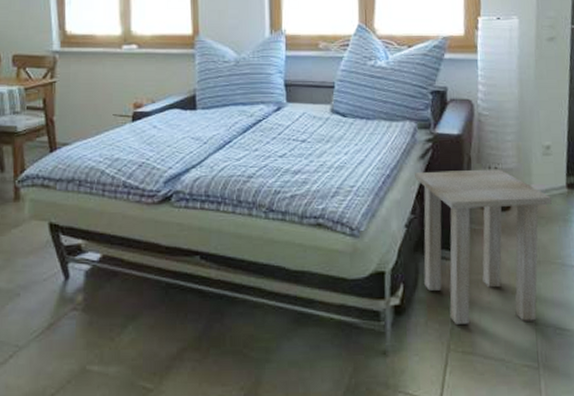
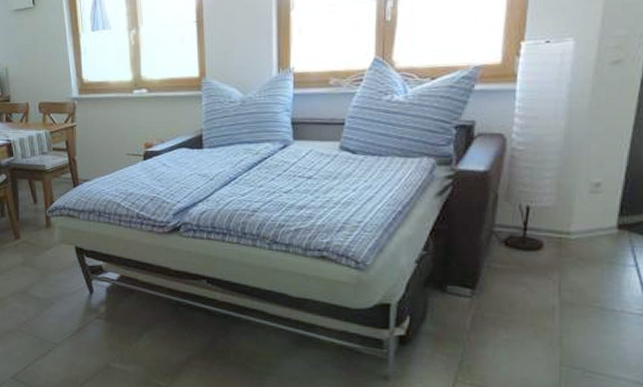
side table: present [415,169,552,324] -> none [430,207,595,362]

